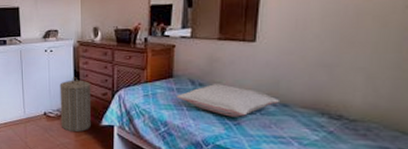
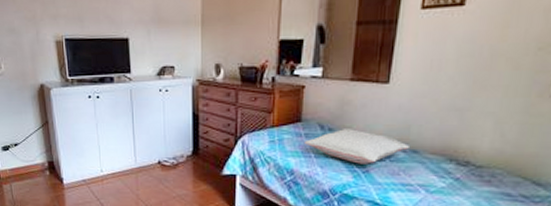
laundry hamper: present [59,77,91,133] -> none [176,121,212,183]

